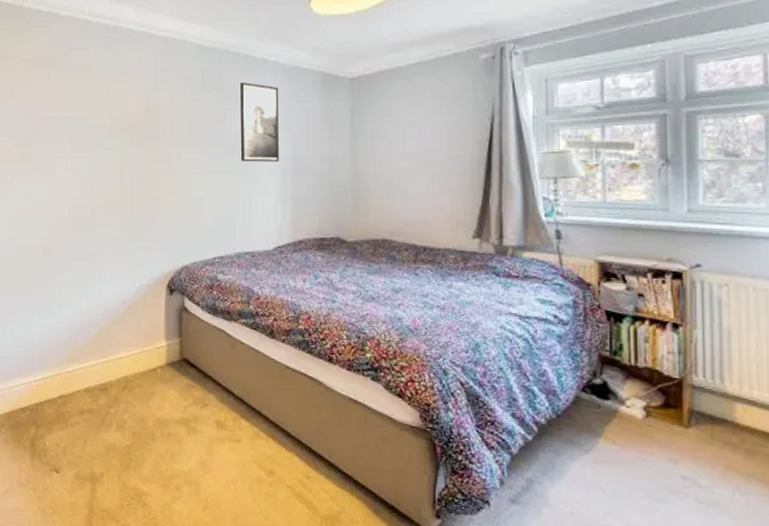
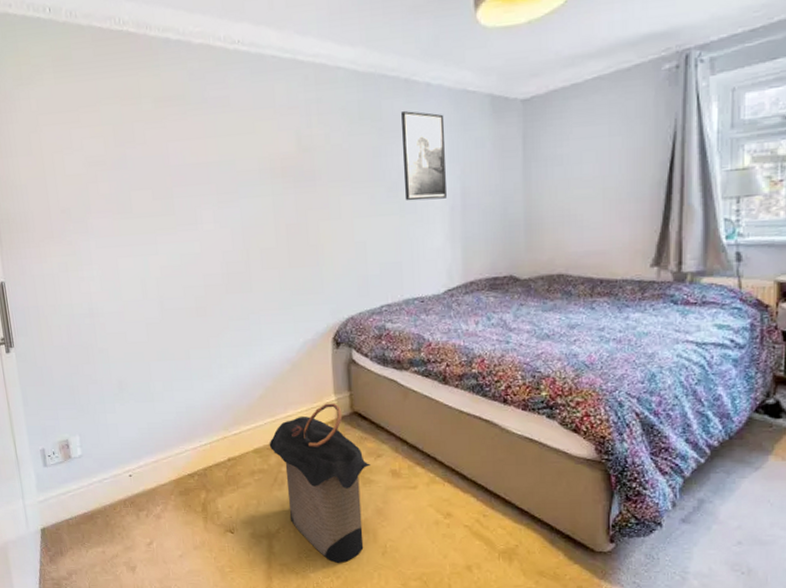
laundry hamper: none [100,348,196,515] -> present [269,403,371,564]

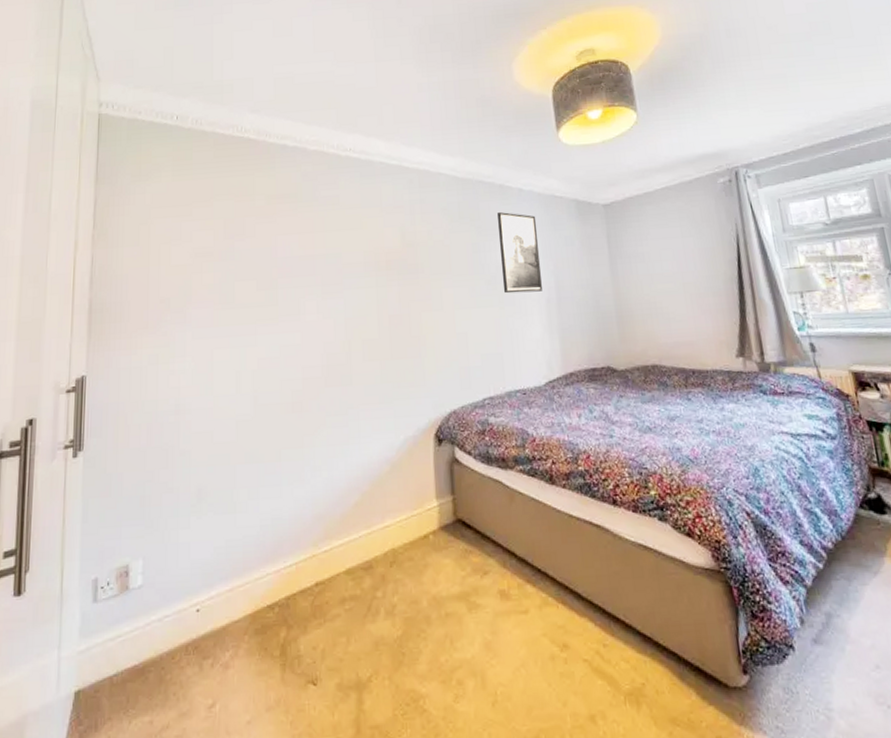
laundry hamper: present [269,403,371,564] -> none [363,509,477,722]

